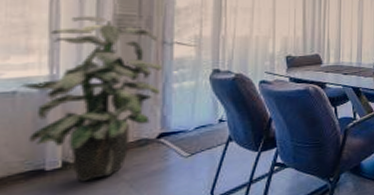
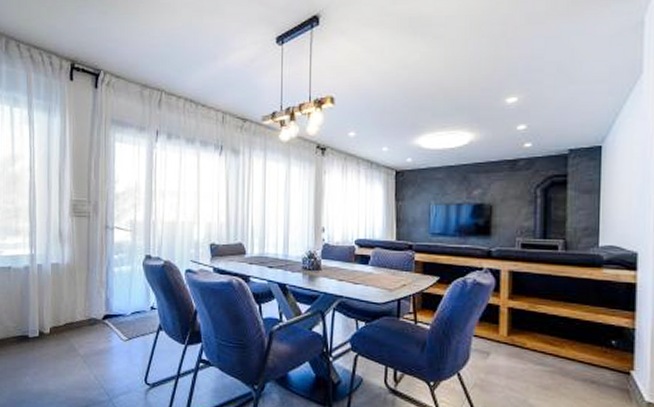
indoor plant: present [20,16,163,183] -> none [13,202,107,352]

